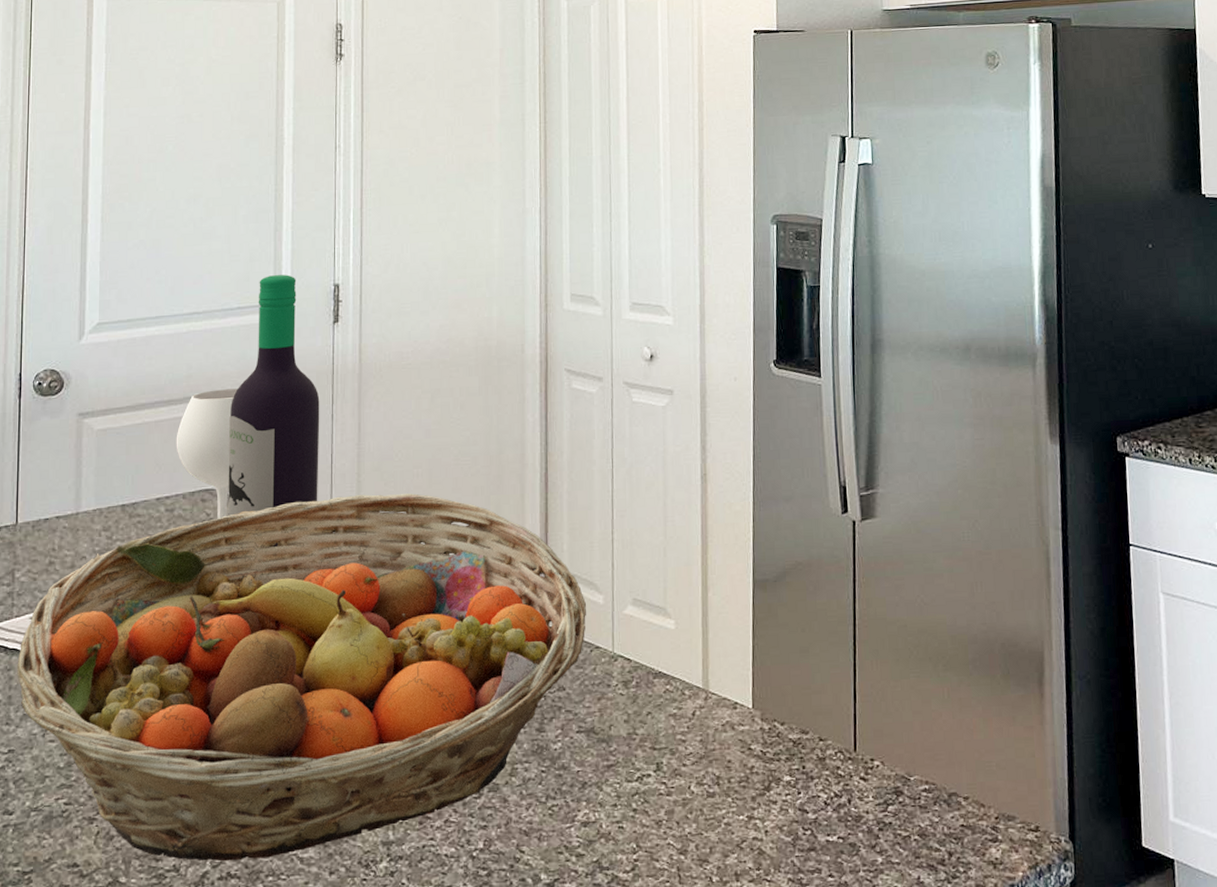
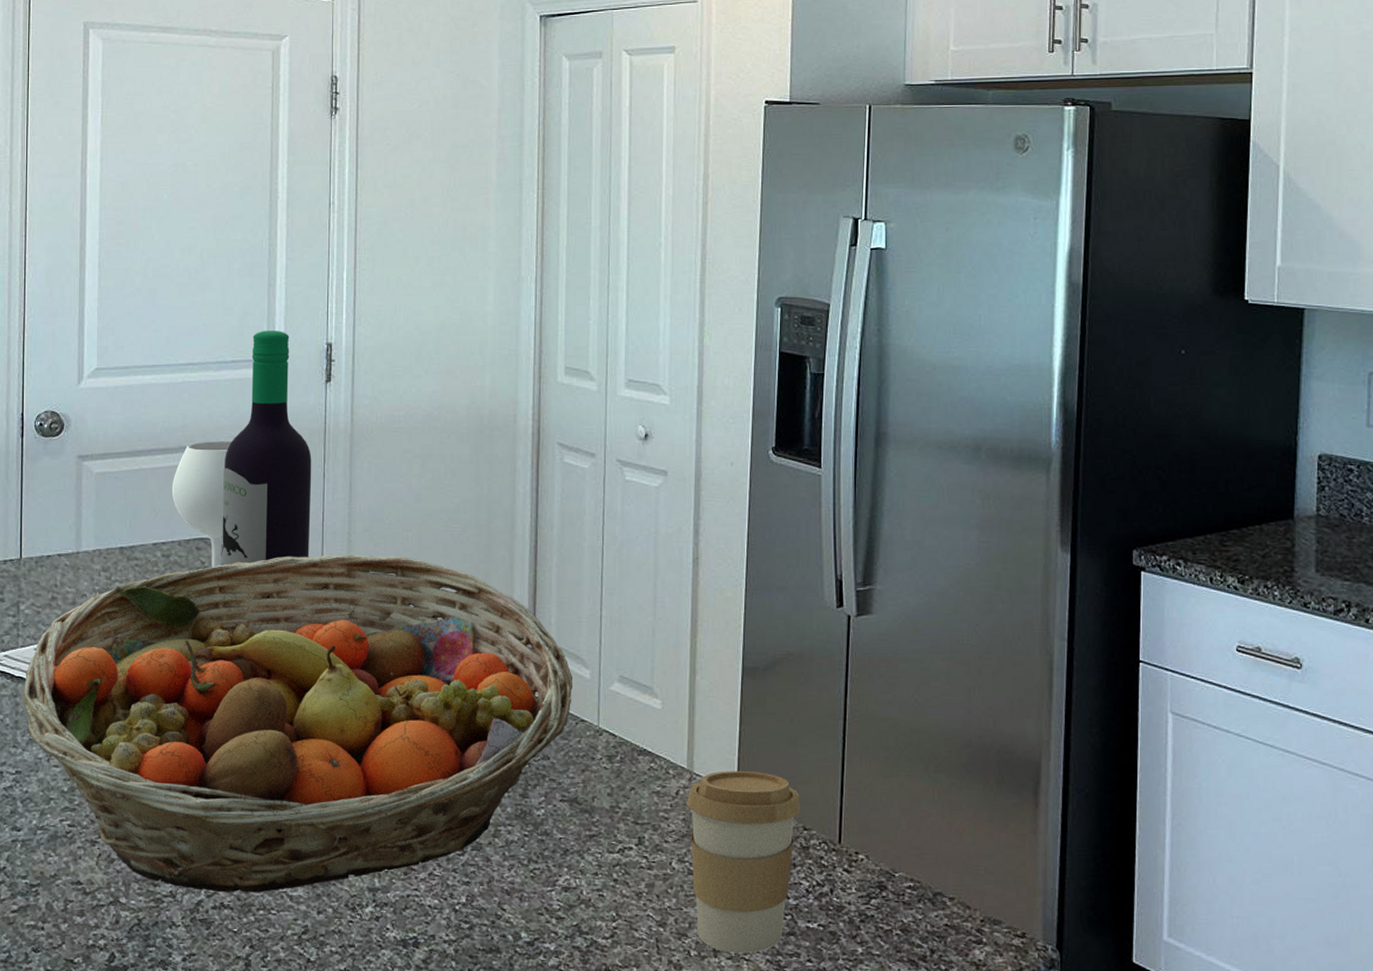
coffee cup: none [703,685,815,875] -> present [687,771,800,954]

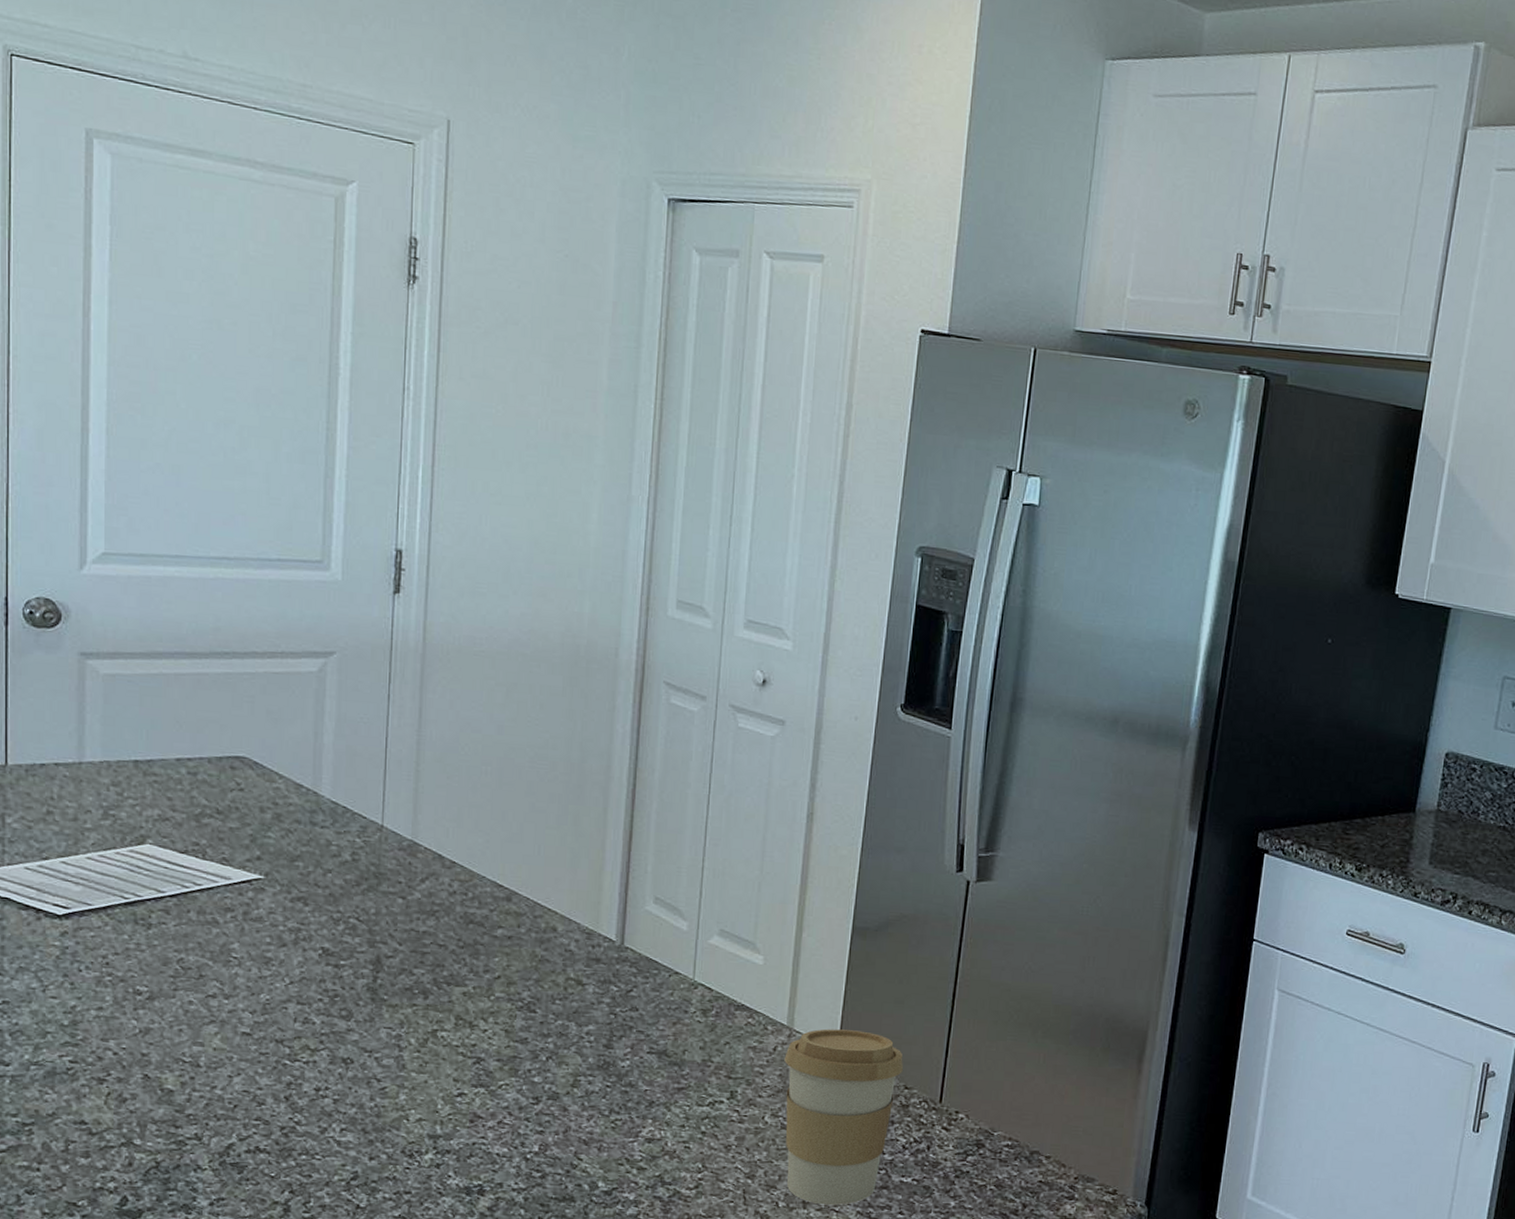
fruit basket: present [23,554,572,893] -> none [11,782,668,1137]
wine bottle: present [171,331,312,599] -> none [200,528,374,829]

